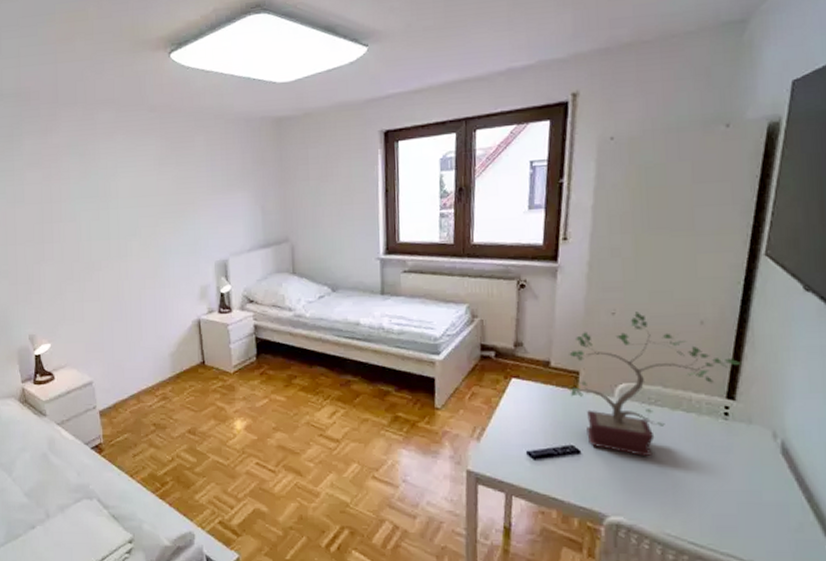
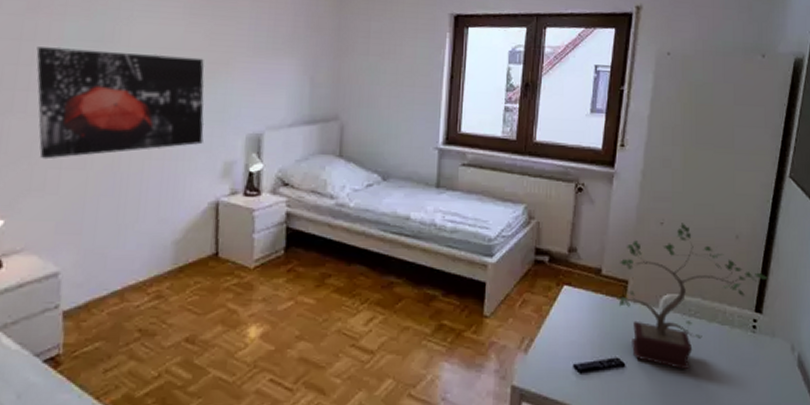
wall art: none [54,200,182,295] -> present [36,47,205,160]

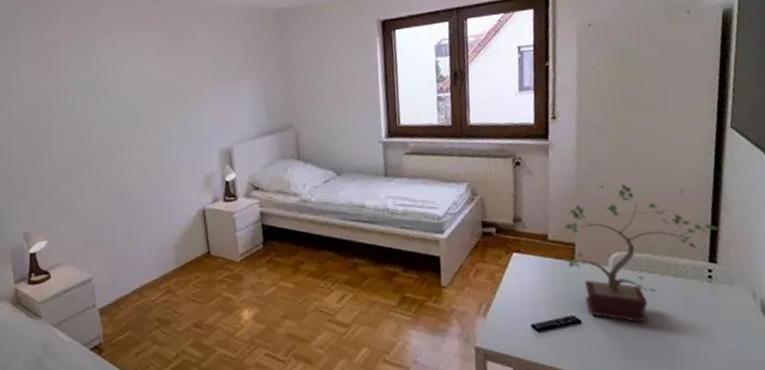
wall art: present [36,47,205,160] -> none [51,91,186,190]

